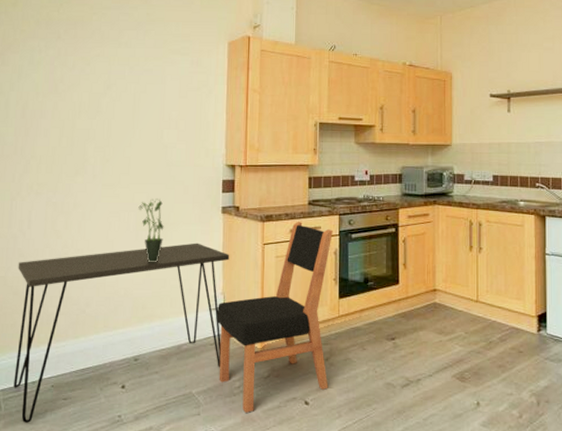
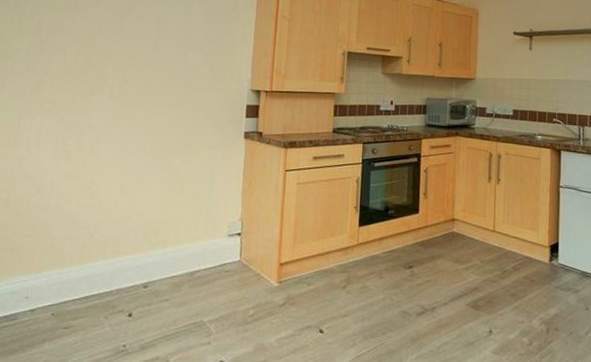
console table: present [14,243,230,423] -> none [9,167,250,353]
potted plant: present [138,199,164,263] -> none [157,121,183,187]
dining chair: present [217,222,333,414] -> none [232,149,356,343]

